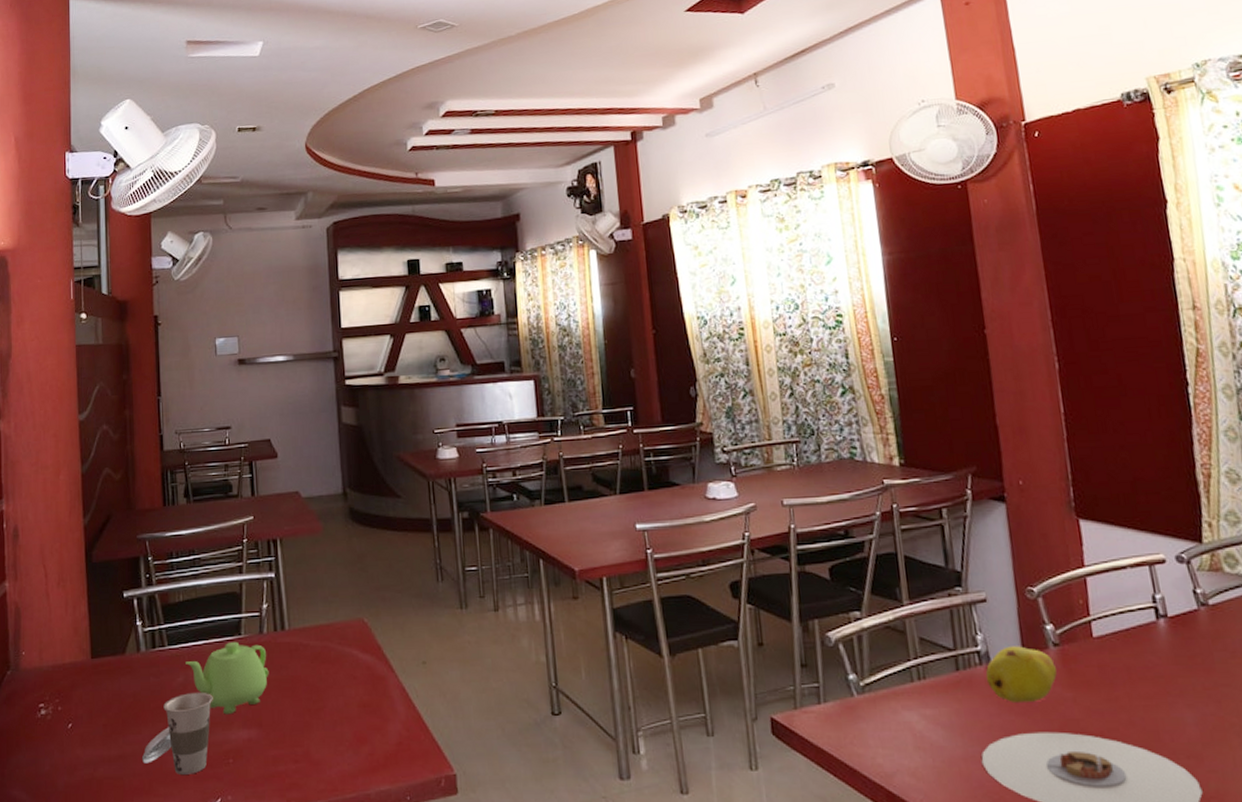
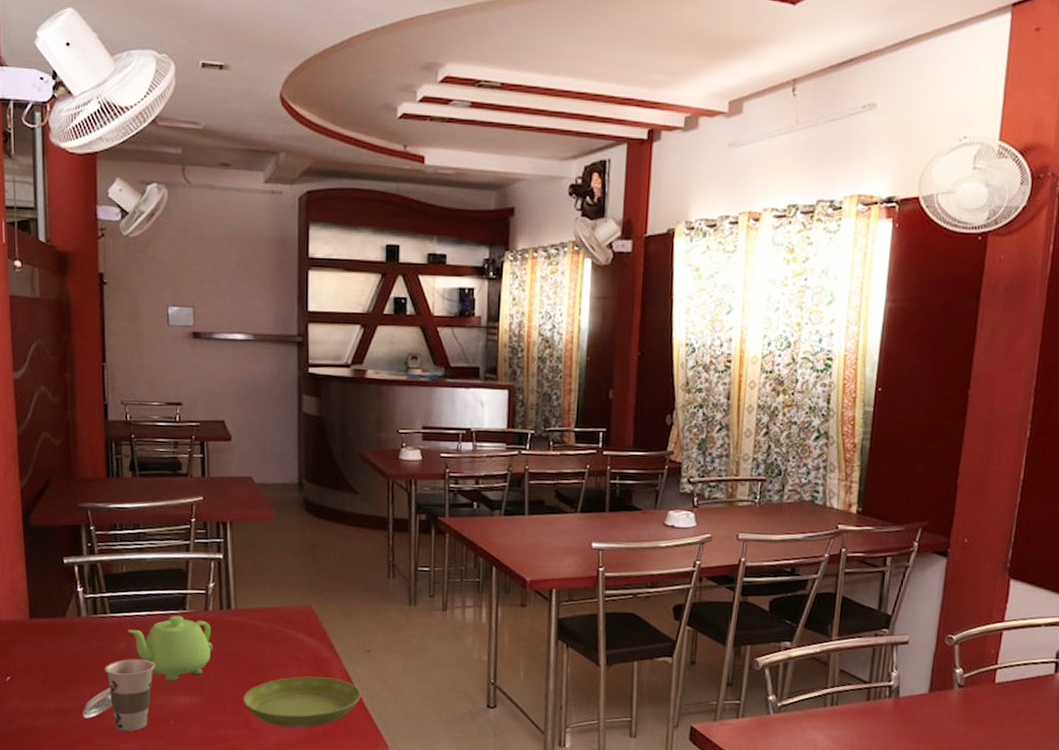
saucer: none [301,696,421,755] -> present [243,676,361,728]
fruit: present [985,646,1057,702] -> none [891,684,956,732]

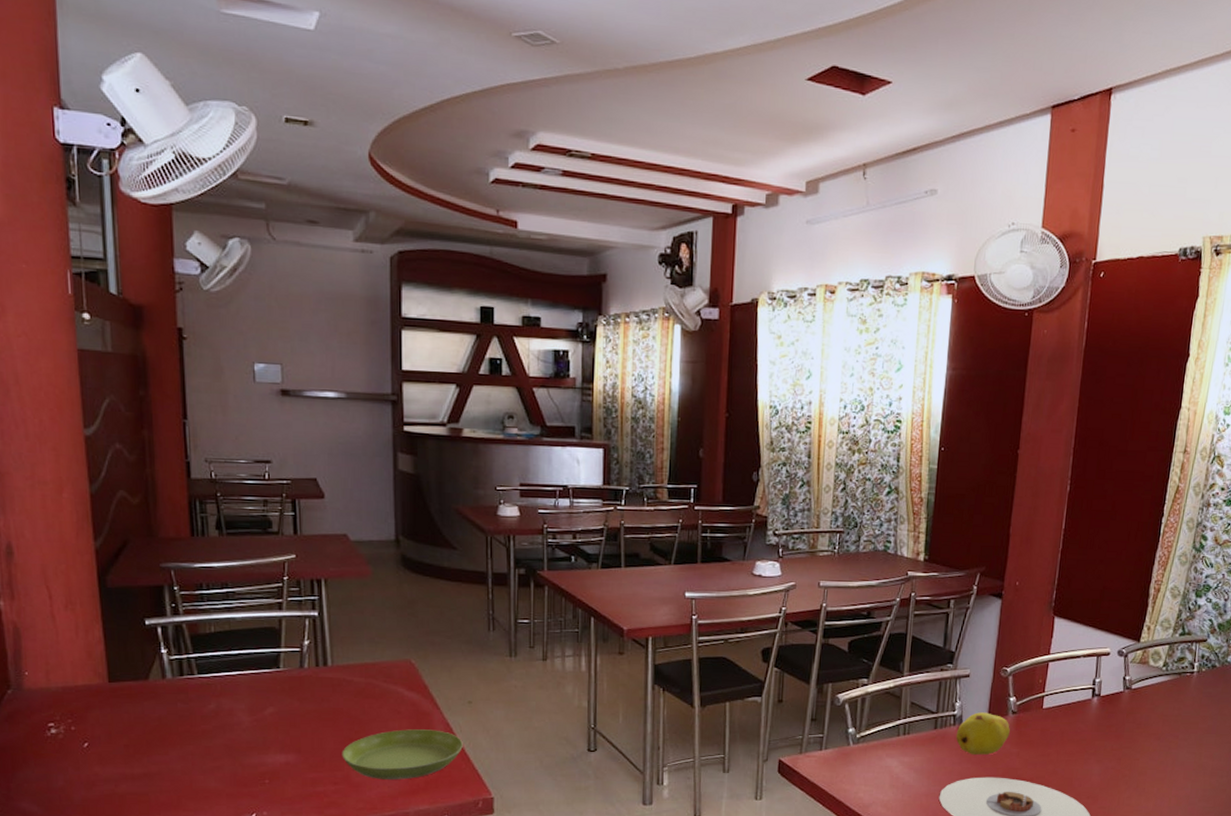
cup: present [81,658,155,732] -> none [169,718,248,792]
teapot: present [128,616,213,682] -> none [218,674,309,740]
fruit: none [891,684,956,732] -> present [955,712,1010,755]

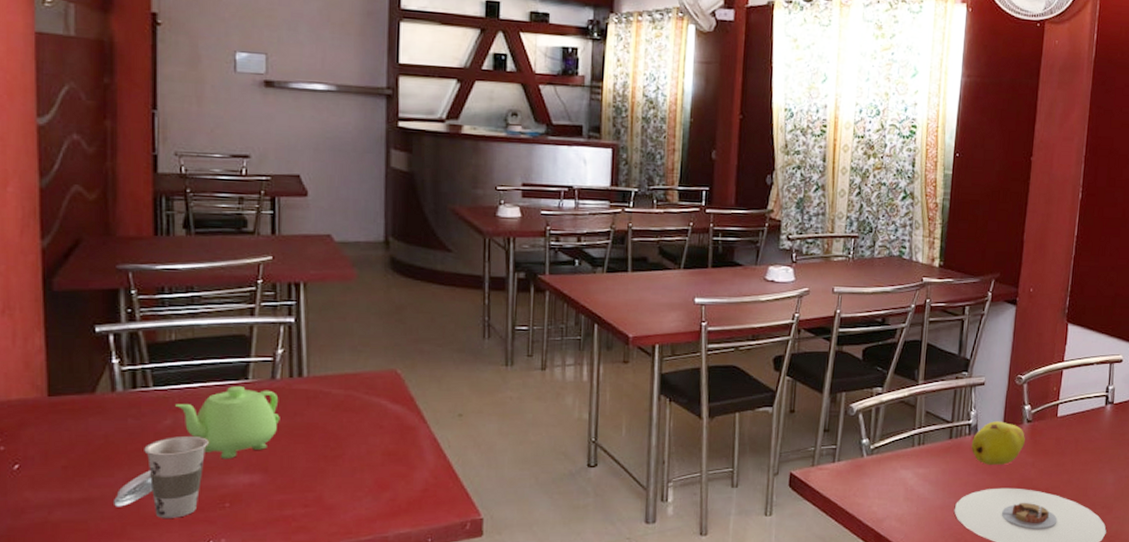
cup: none [169,718,248,792] -> present [112,435,209,518]
teapot: none [218,674,309,740] -> present [175,386,280,459]
saucer: present [342,729,463,780] -> none [314,445,451,501]

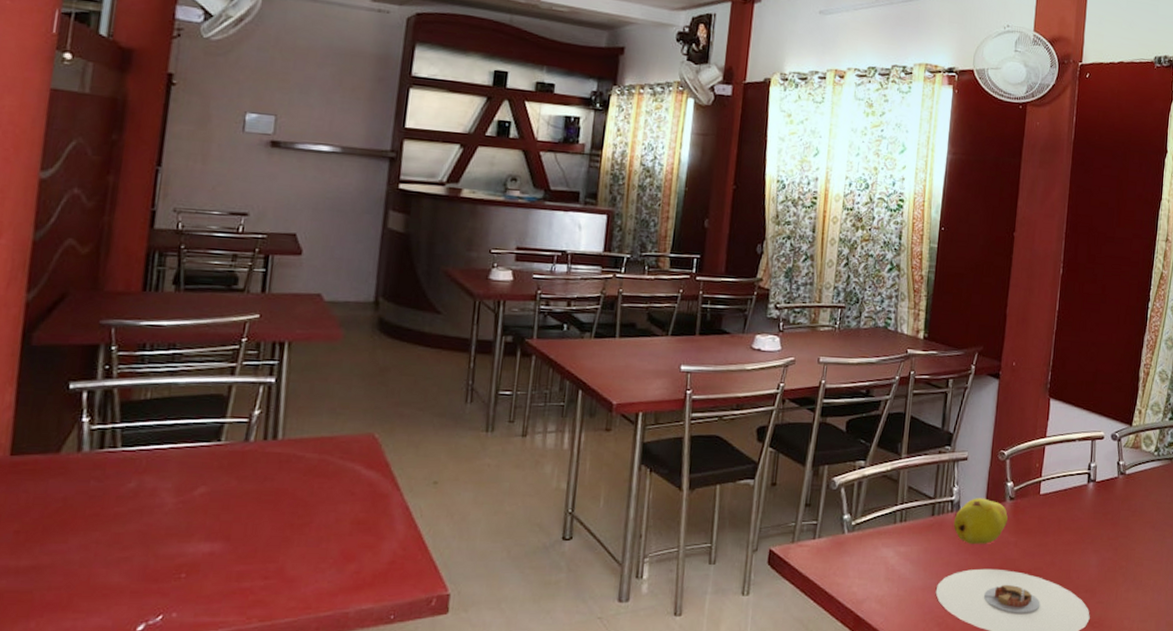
cup: present [112,435,209,518] -> none [62,499,172,589]
teapot: present [175,386,280,459] -> none [142,448,250,526]

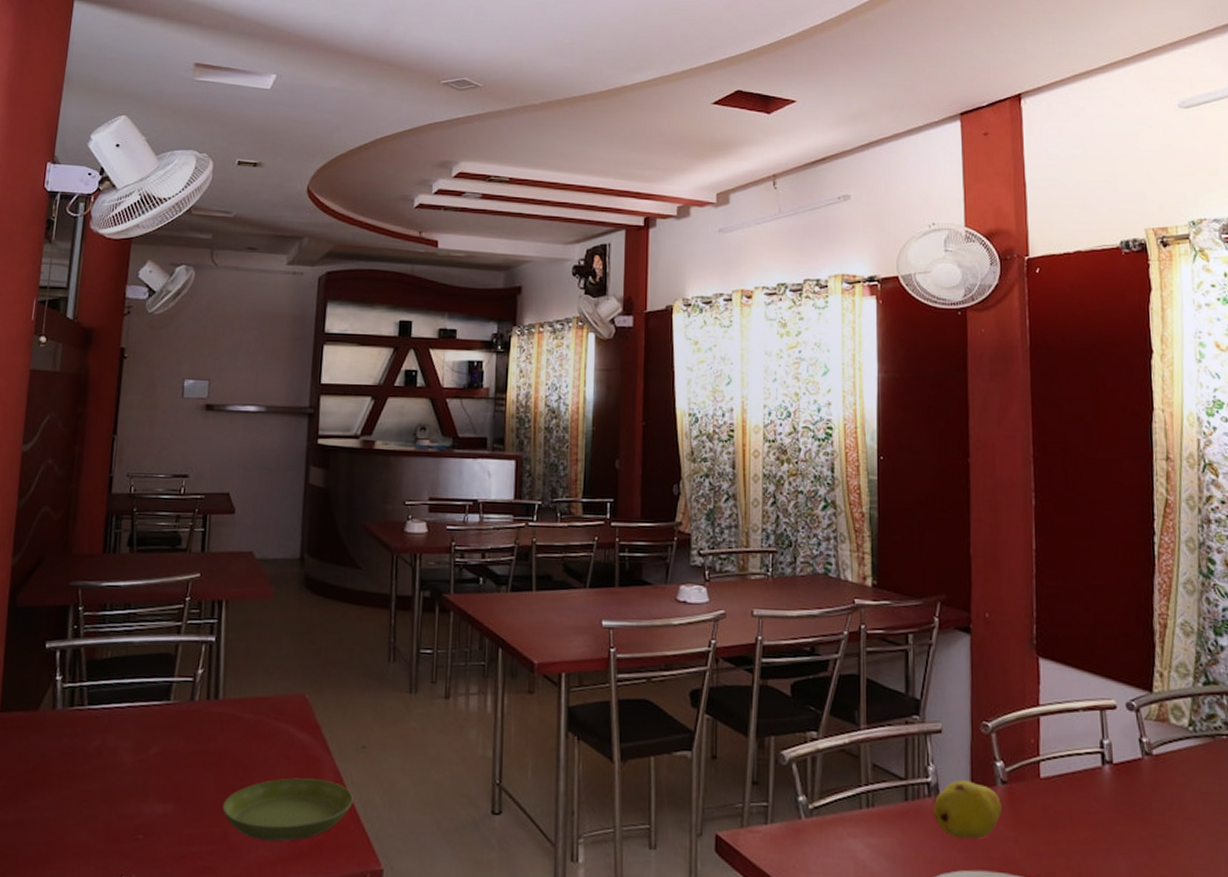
saucer: none [278,513,422,573] -> present [222,778,353,842]

